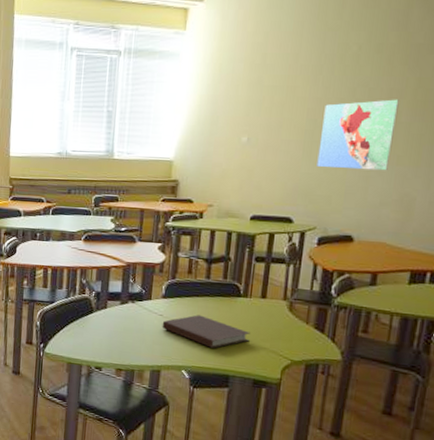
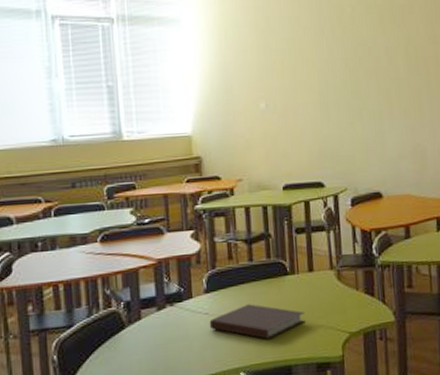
map: present [317,99,399,171] -> none [333,56,399,127]

